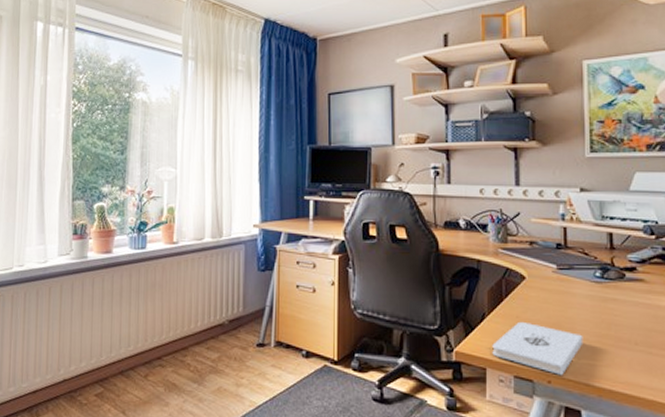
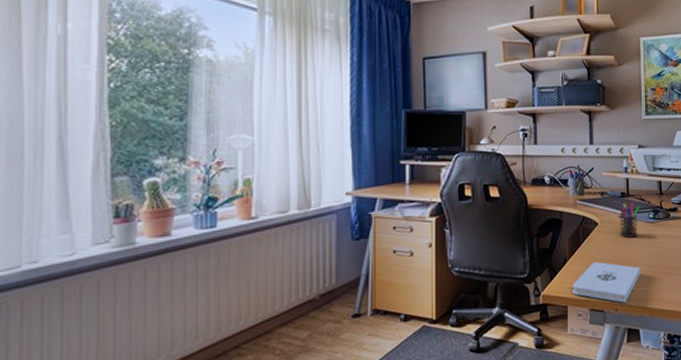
pen holder: none [553,255,582,298] -> present [619,202,640,238]

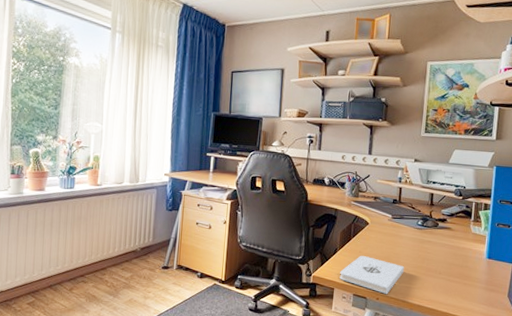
pen holder: present [619,202,640,238] -> none [388,208,410,240]

